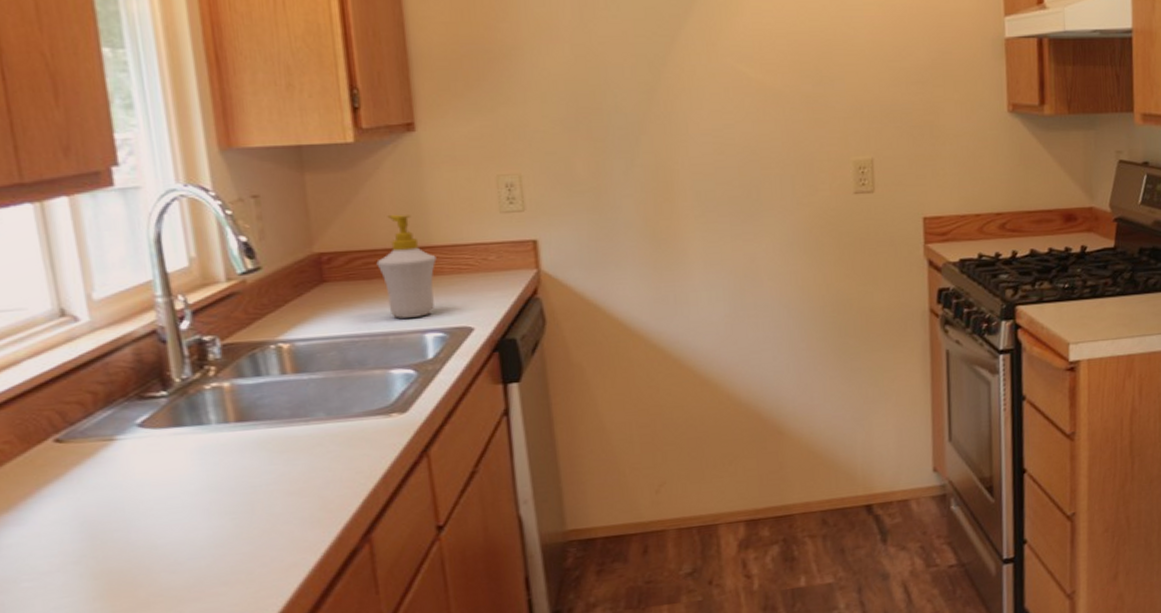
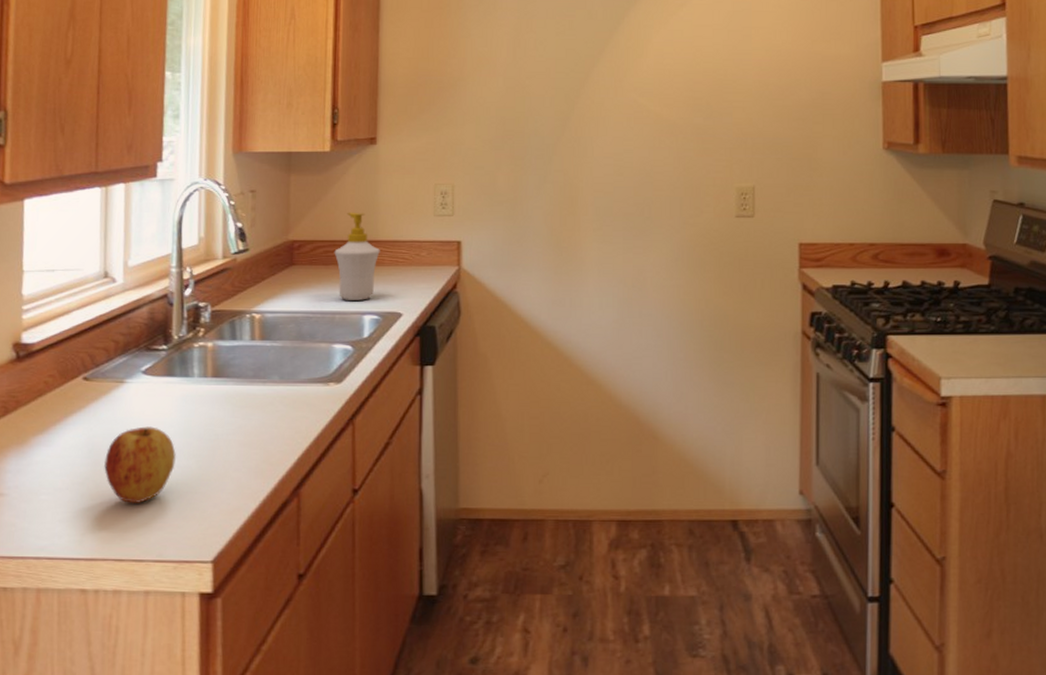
apple: none [104,487,204,577] -> present [104,426,176,504]

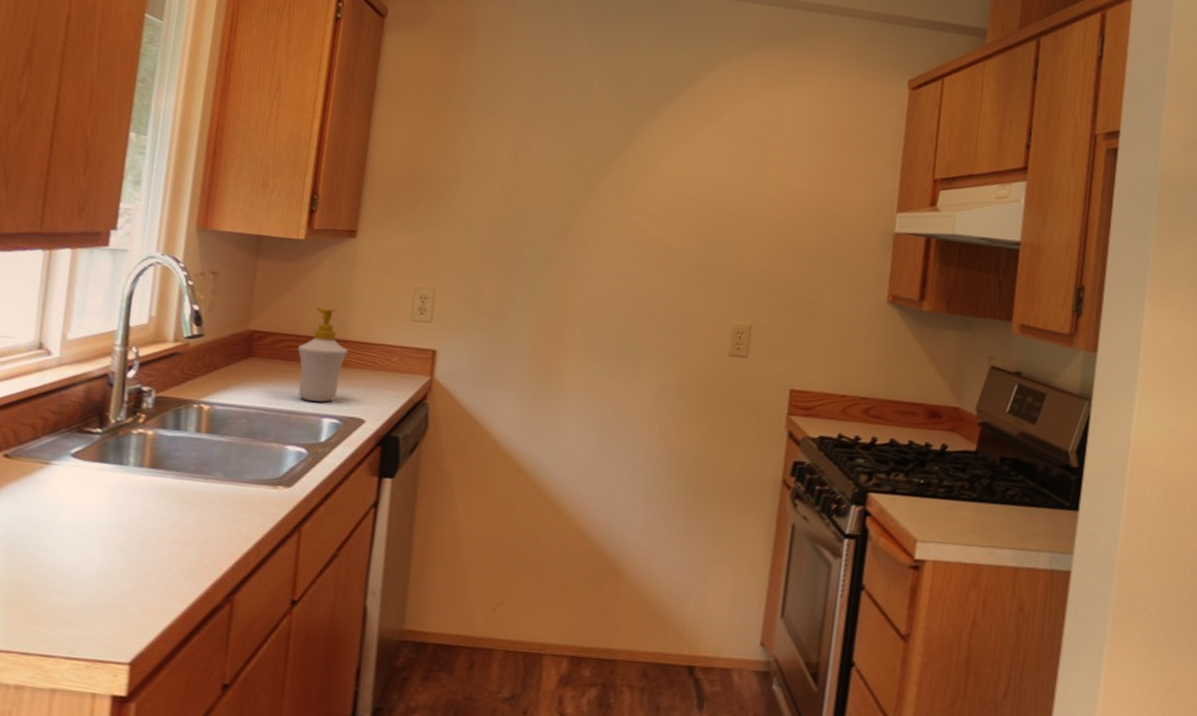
apple: present [104,426,176,504] -> none [18,513,101,596]

